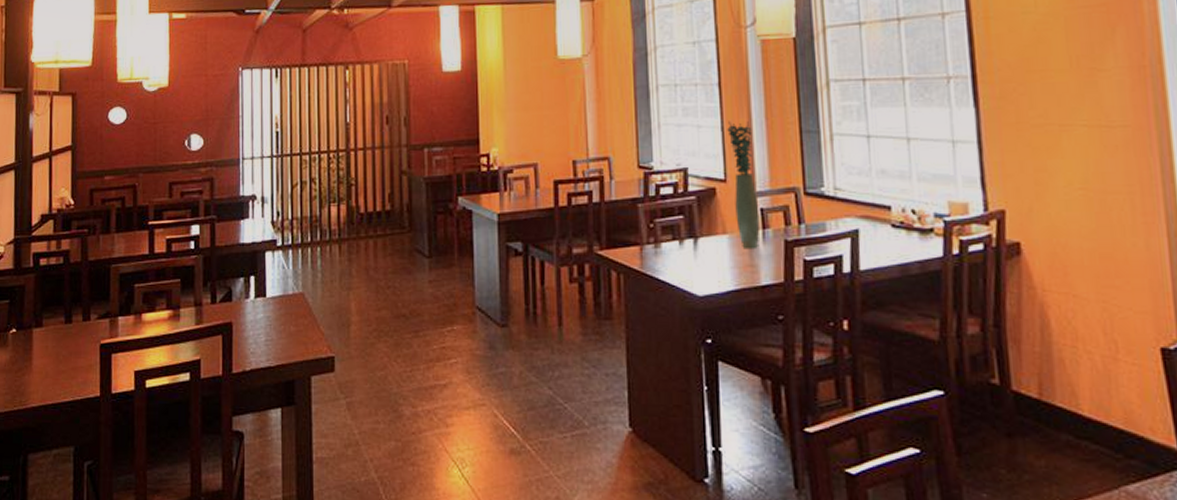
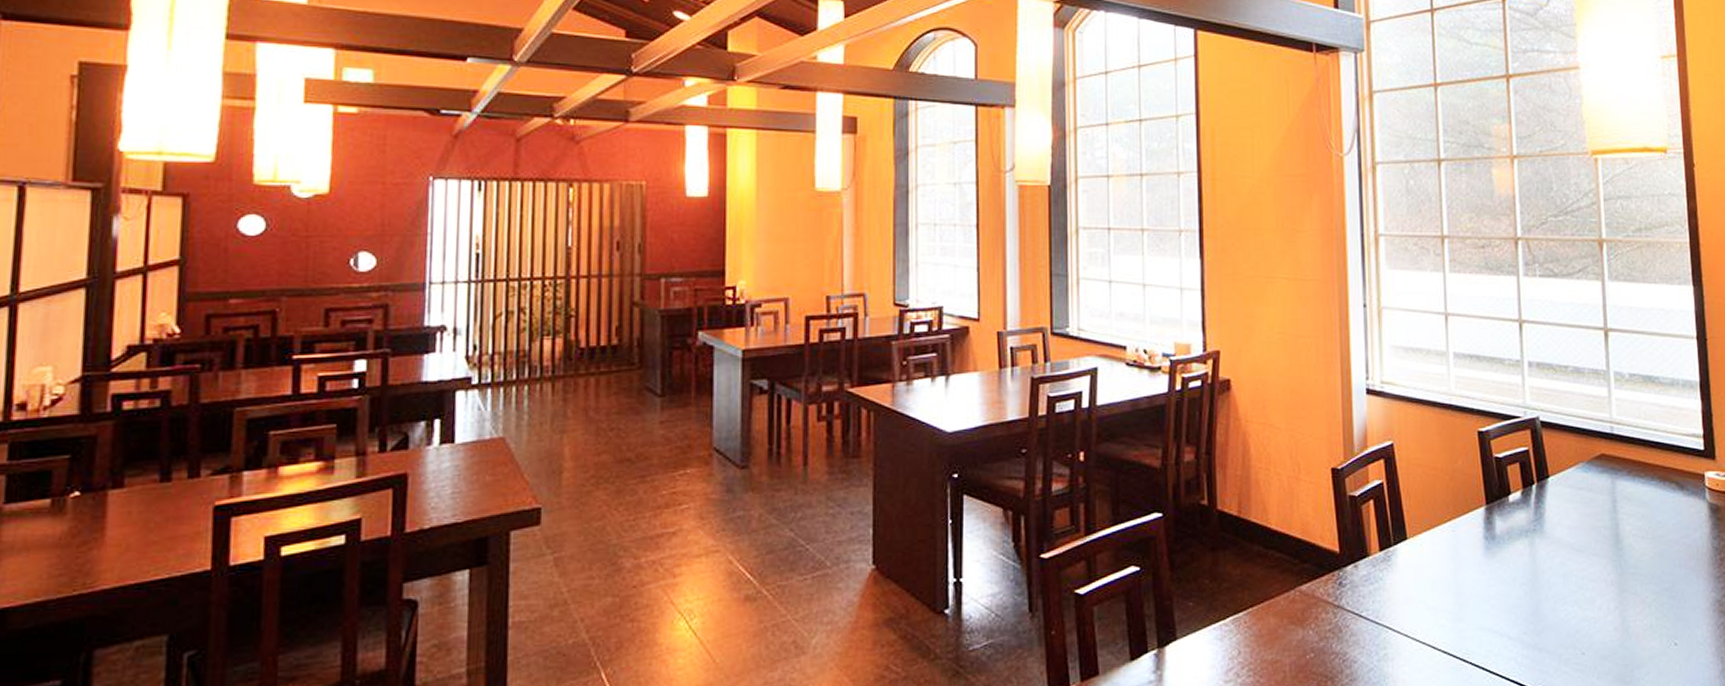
vase: present [727,121,760,250] -> none [983,262,1009,387]

